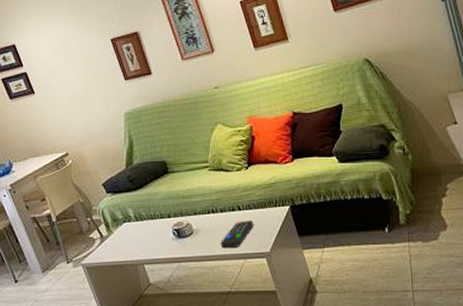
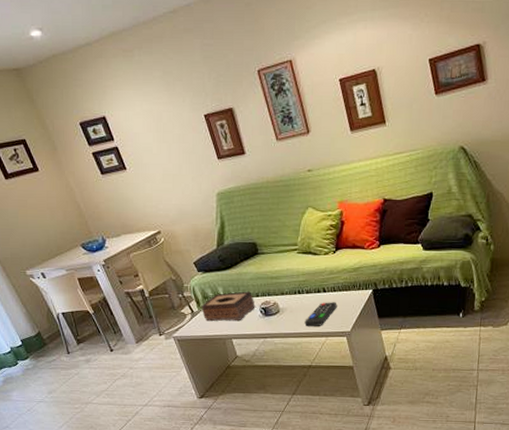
tissue box: none [111,212,168,246] -> present [201,291,256,322]

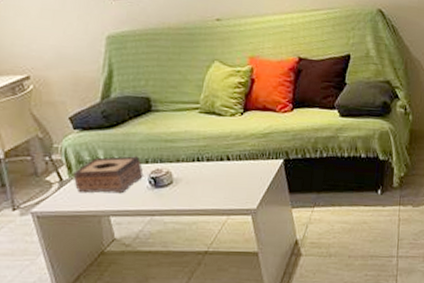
remote control: present [304,302,337,327] -> none [202,172,243,203]

